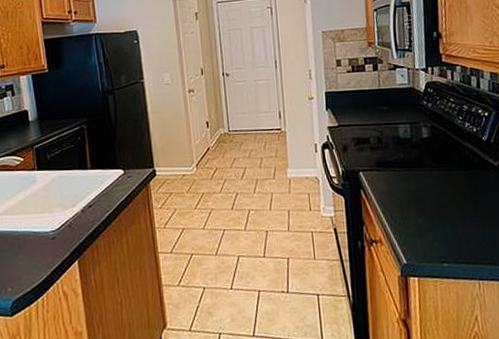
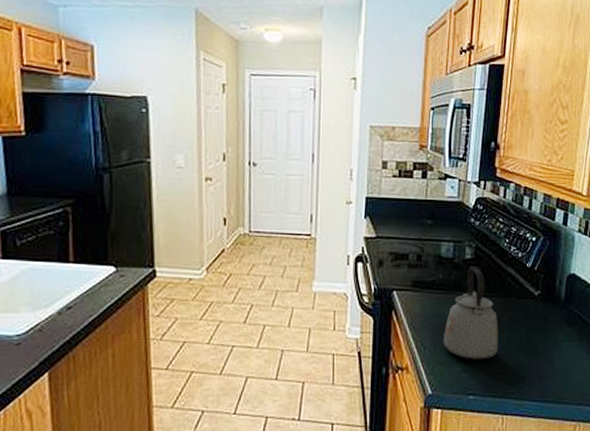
kettle: none [411,144,466,230] -> present [443,267,498,360]

